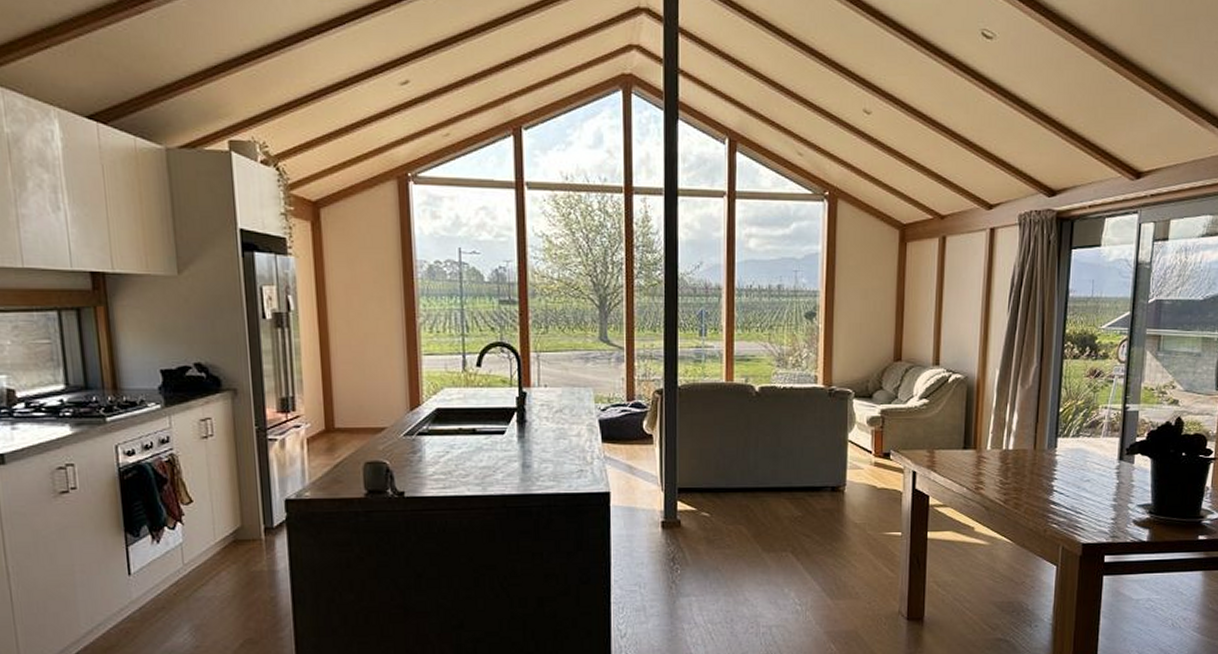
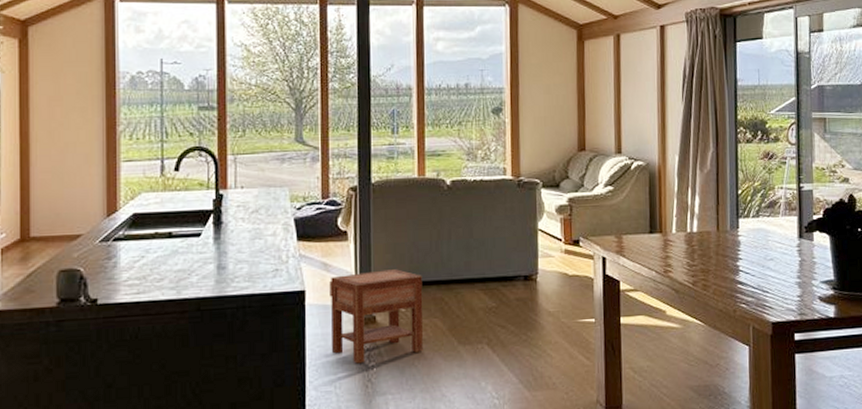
nightstand: none [634,475,728,566] -> present [329,269,424,364]

